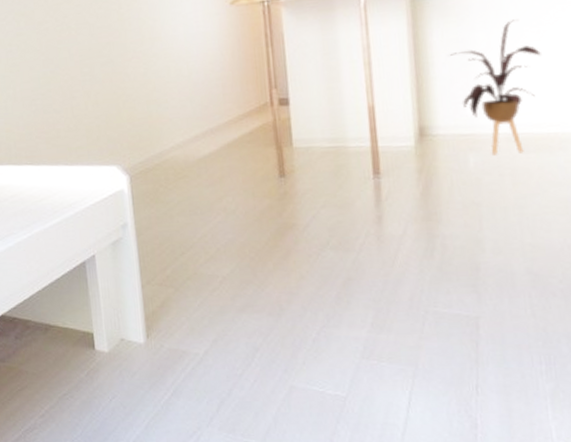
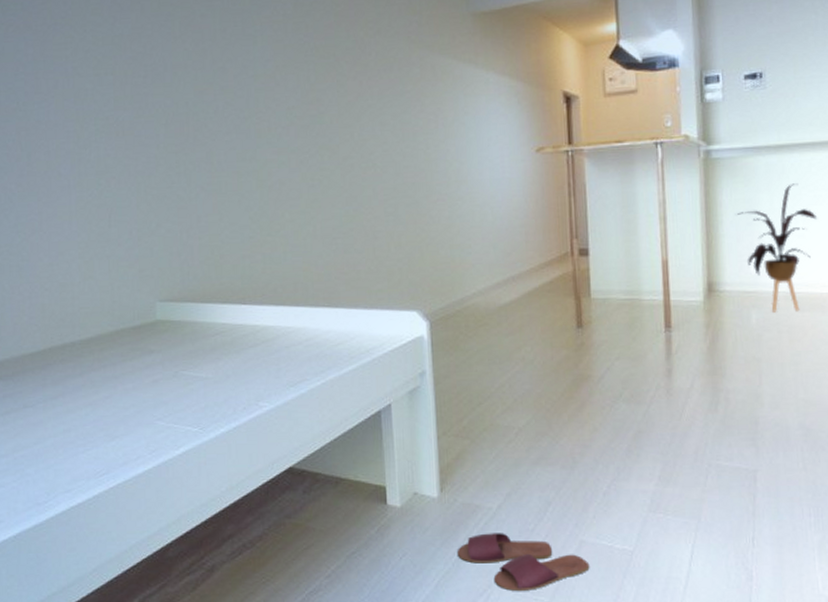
slippers: none [166,377,301,433] -> present [458,533,590,591]

